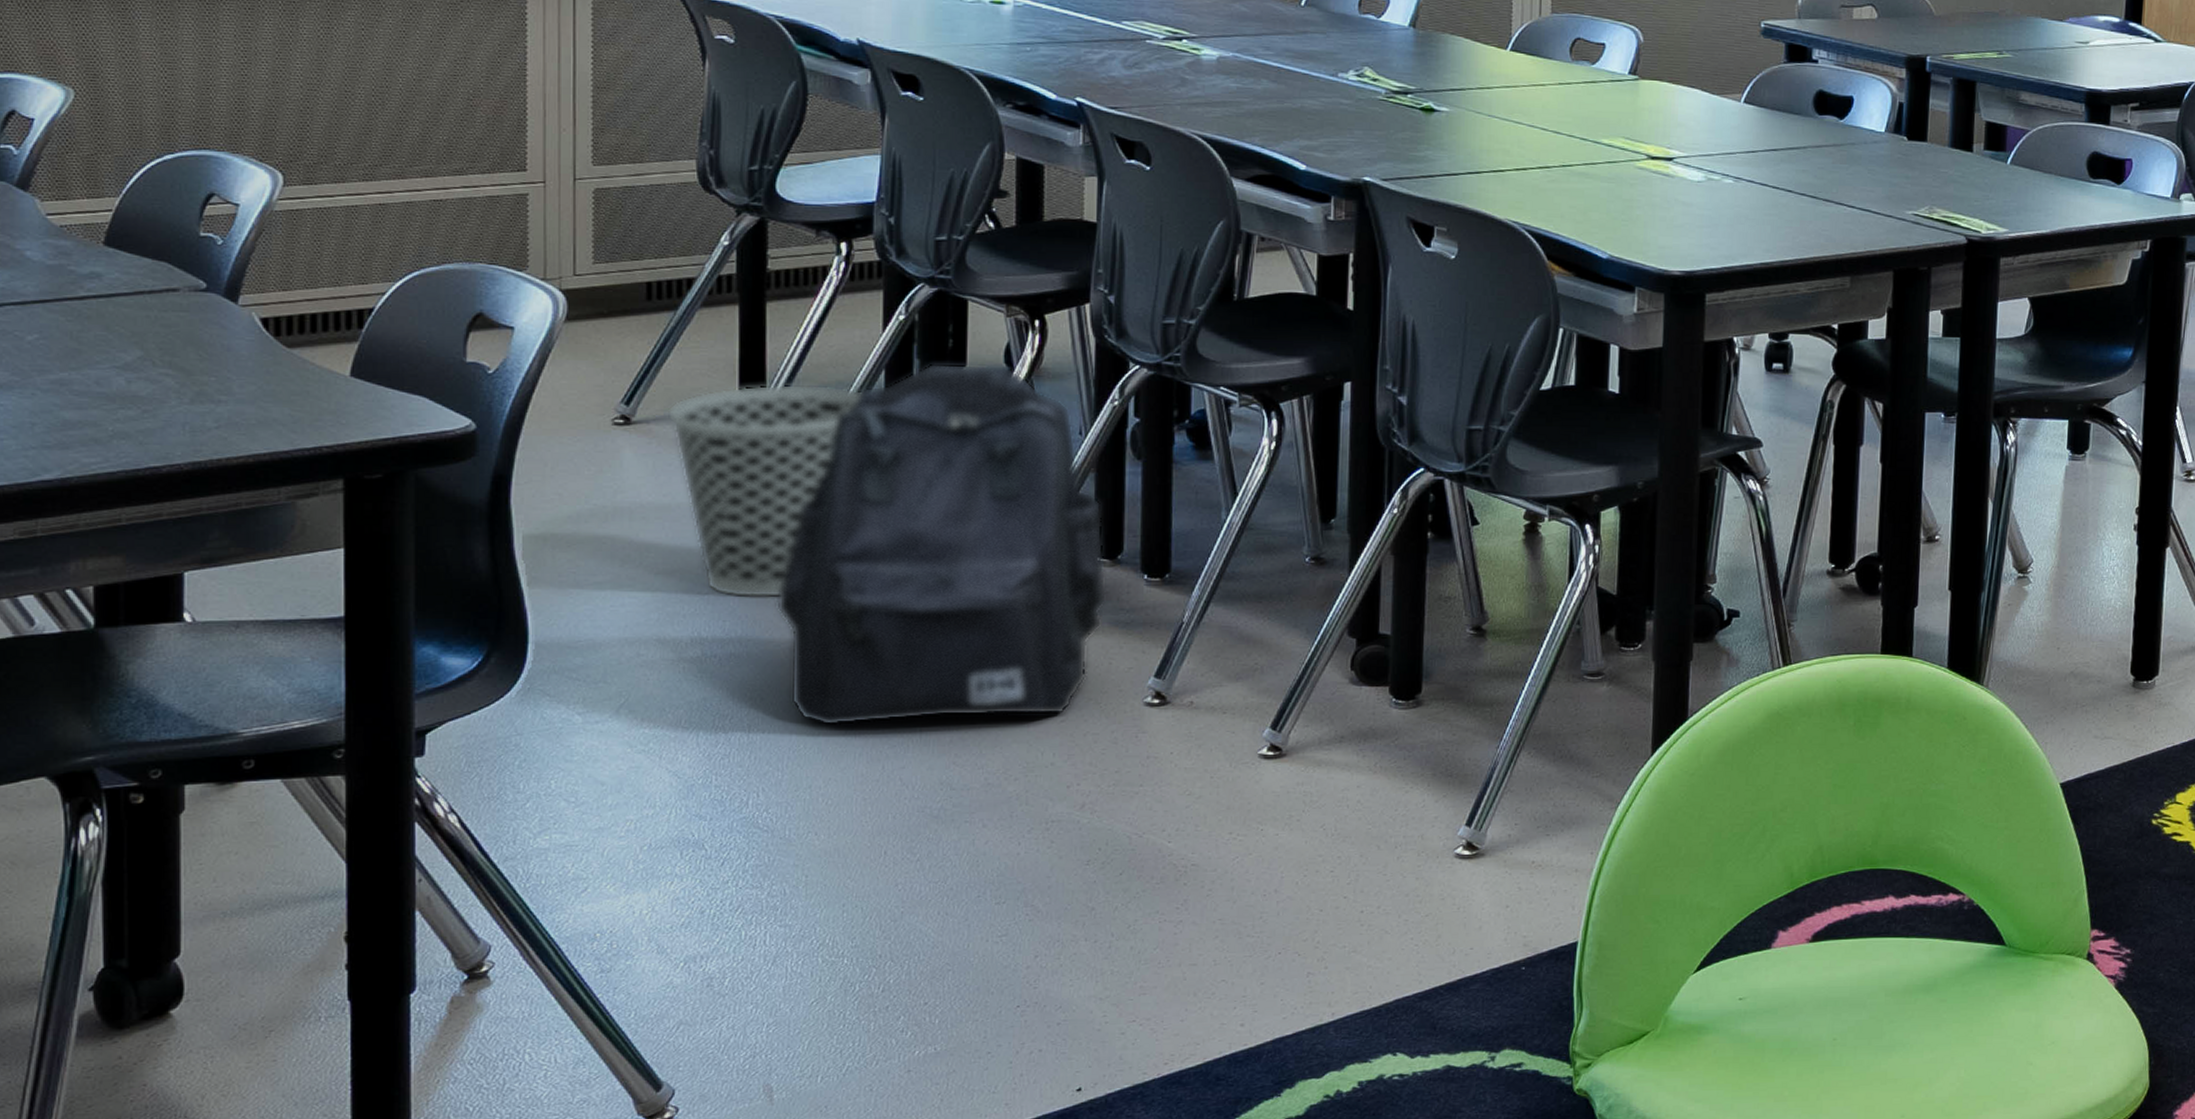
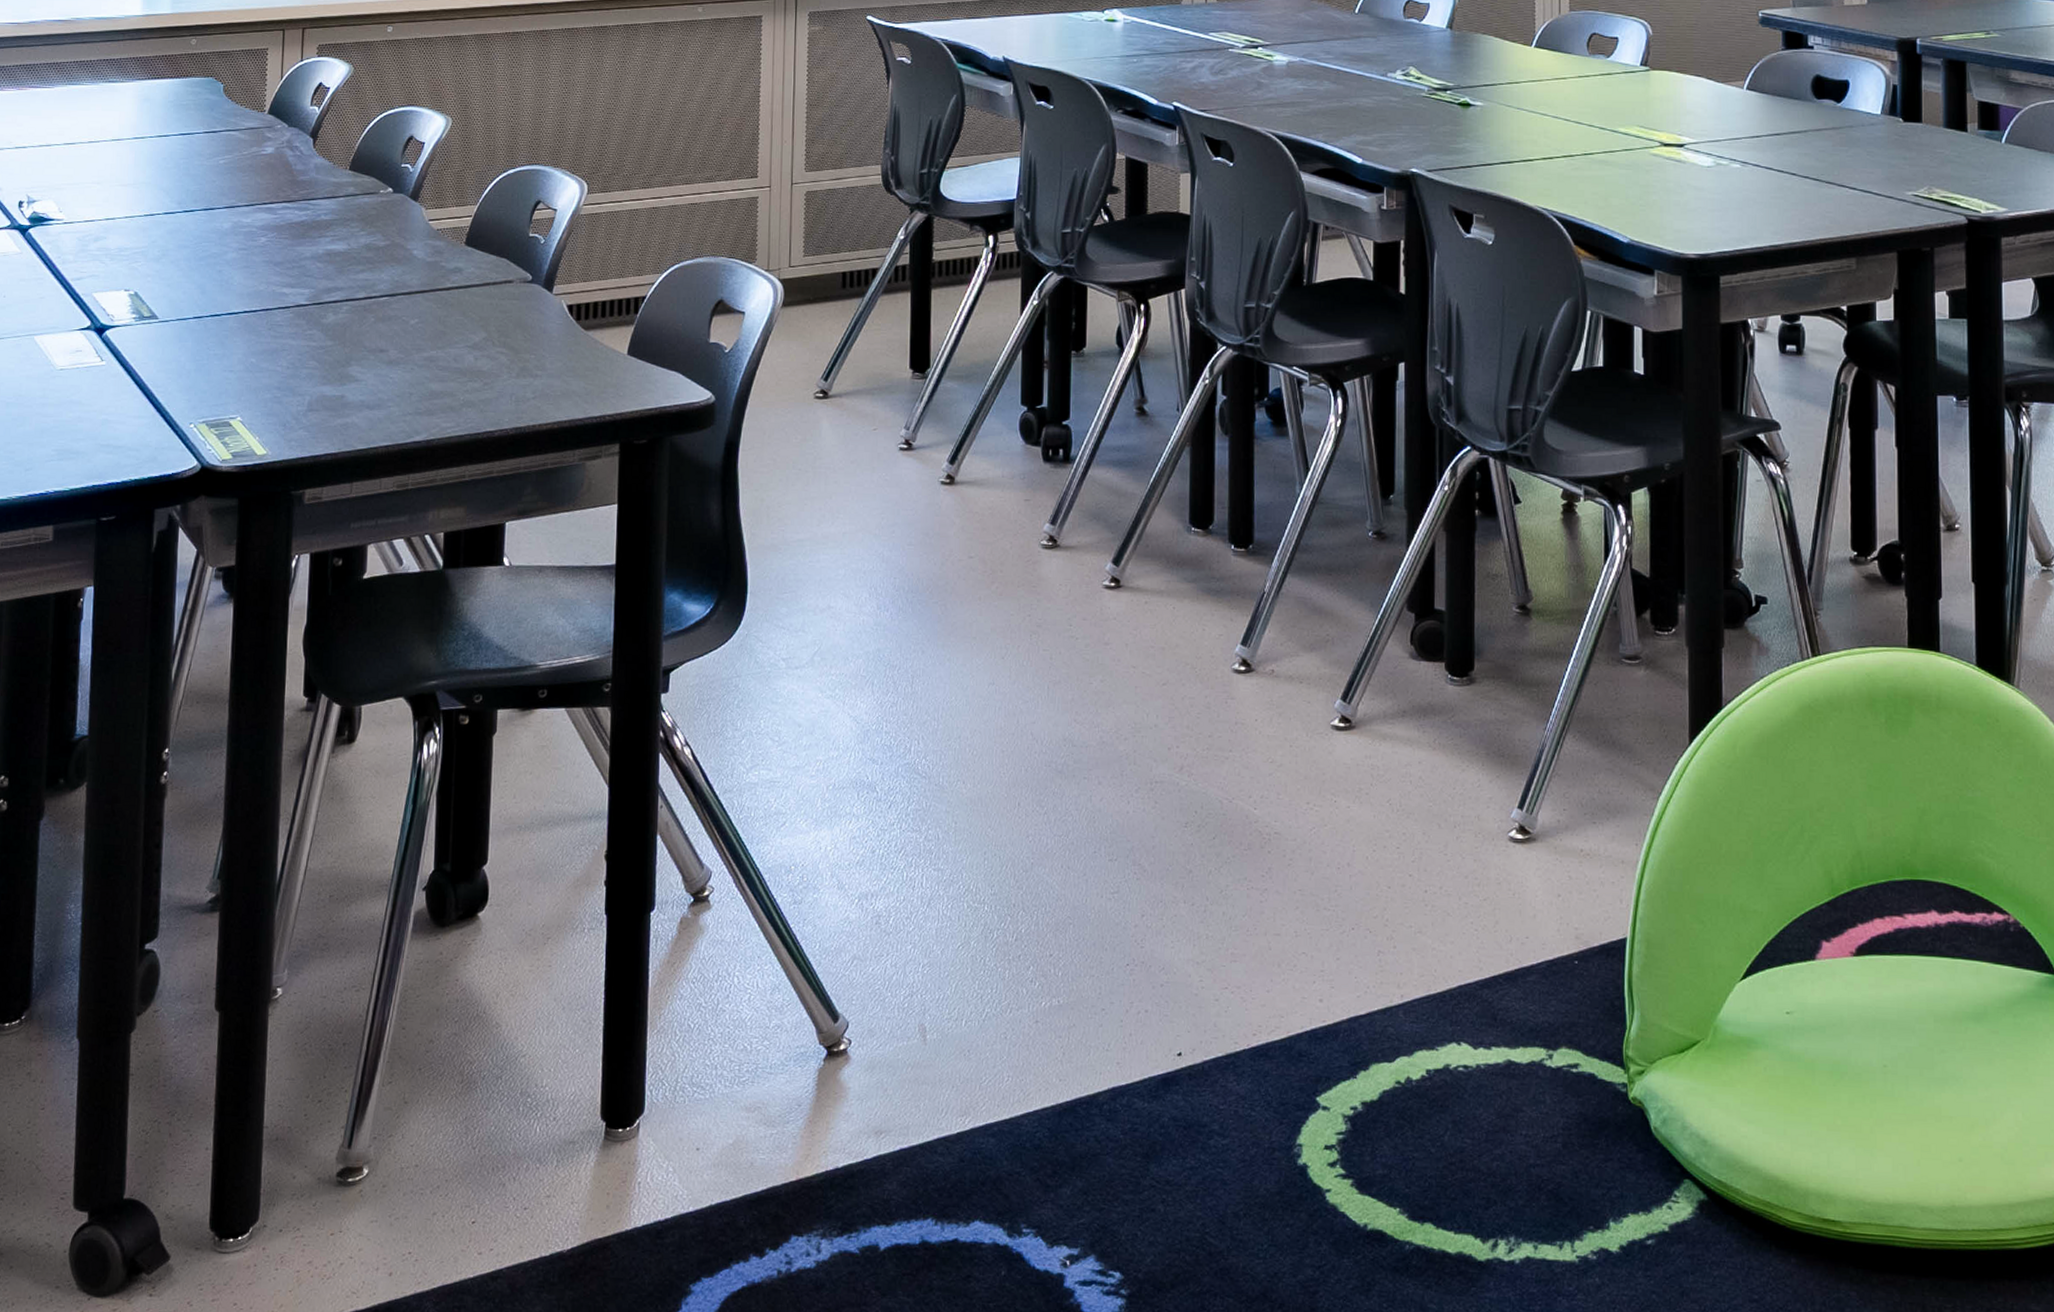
wastebasket: present [667,384,862,600] -> none [855,362,1004,560]
backpack: present [775,363,1107,726] -> none [934,344,1201,681]

